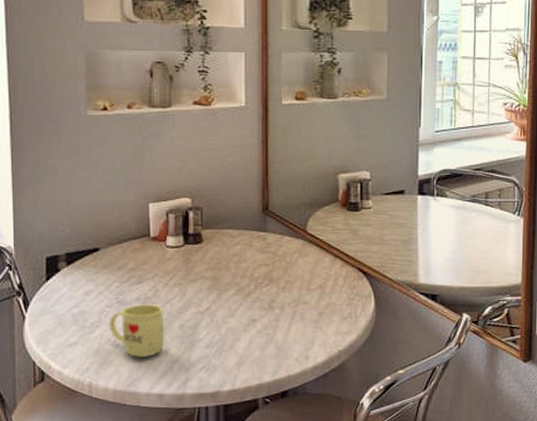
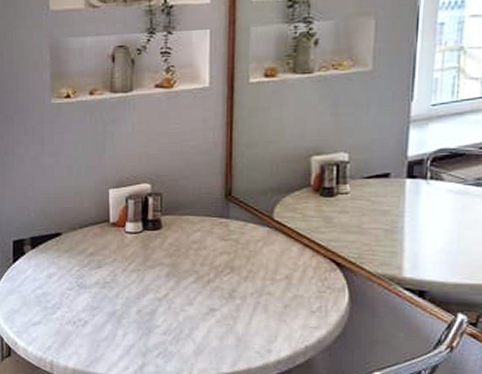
mug: present [109,303,165,357] -> none [70,287,123,340]

